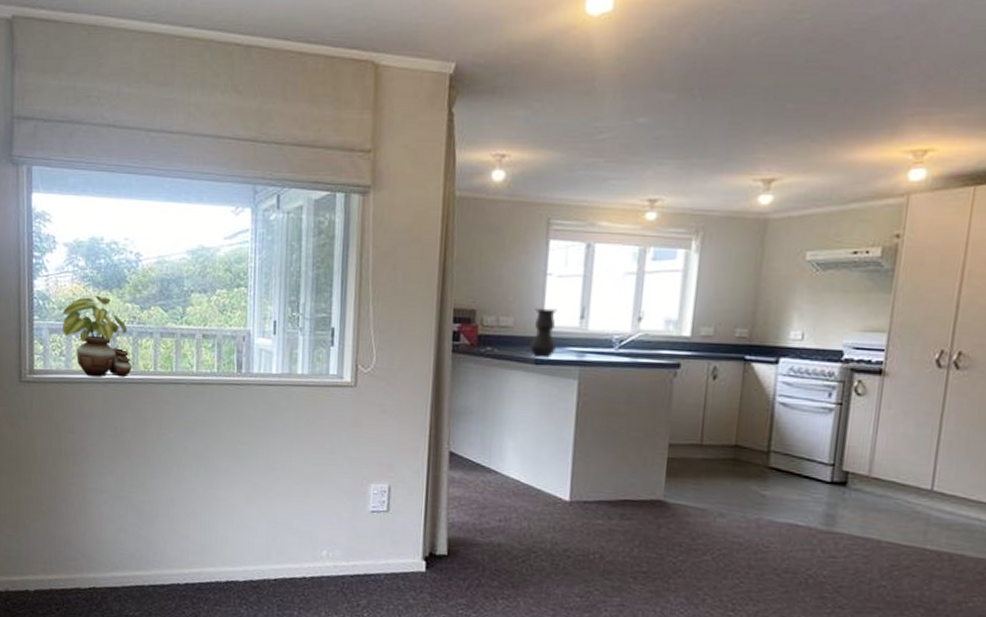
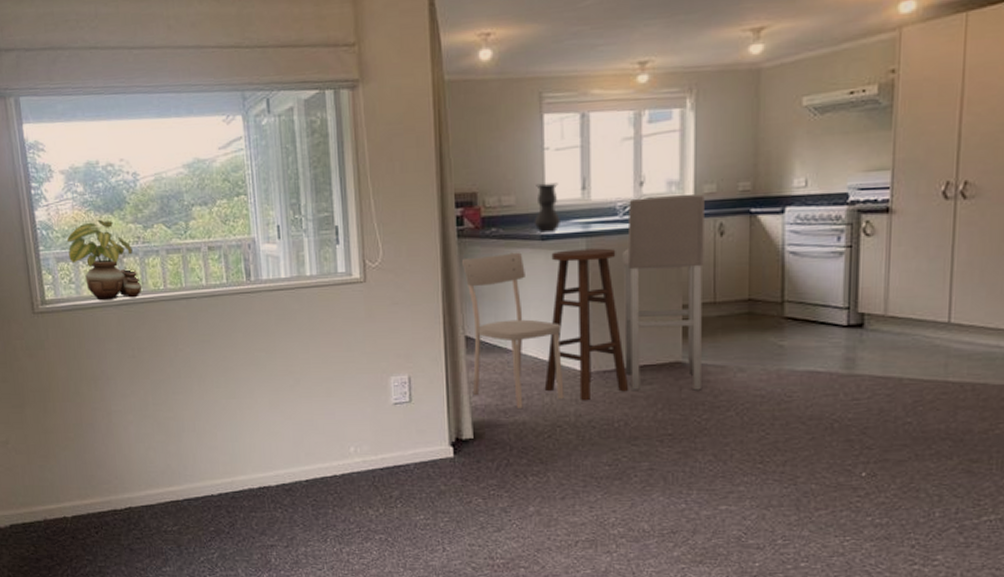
dining chair: none [452,373,547,530] -> present [462,252,564,408]
bar stool: none [523,376,608,529] -> present [544,248,629,400]
bar stool: none [605,333,701,531] -> present [622,194,705,390]

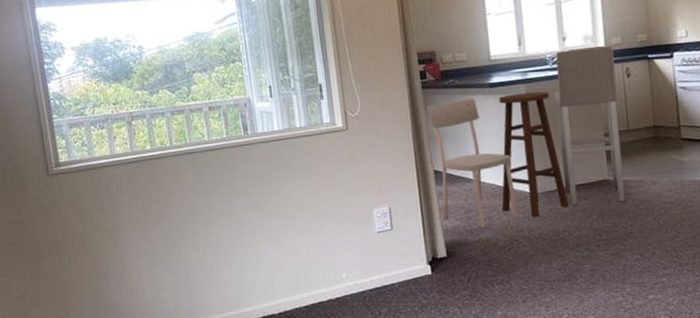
potted plant: present [67,219,142,301] -> none [79,87,150,160]
vase: present [534,182,560,234] -> none [482,40,504,83]

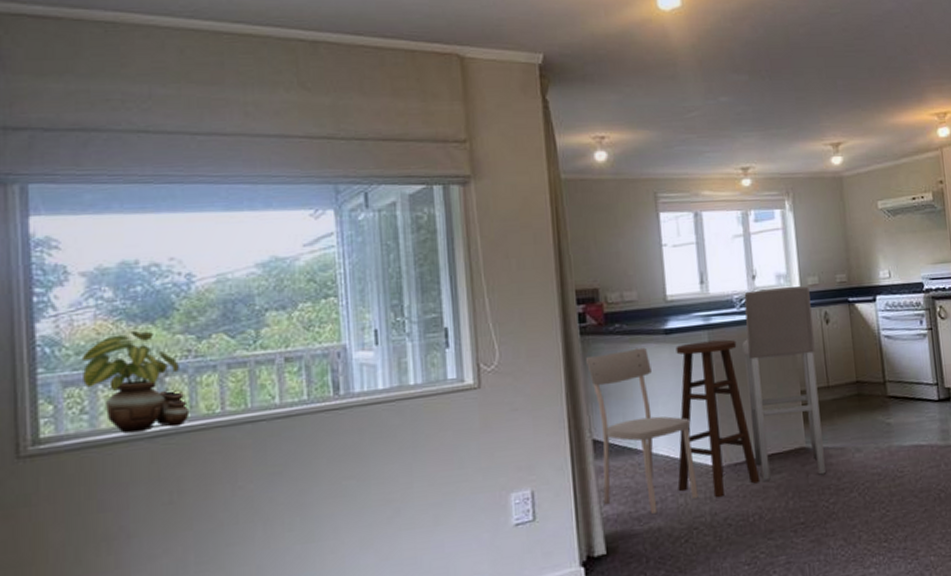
potted plant: none [79,87,150,160] -> present [83,330,190,434]

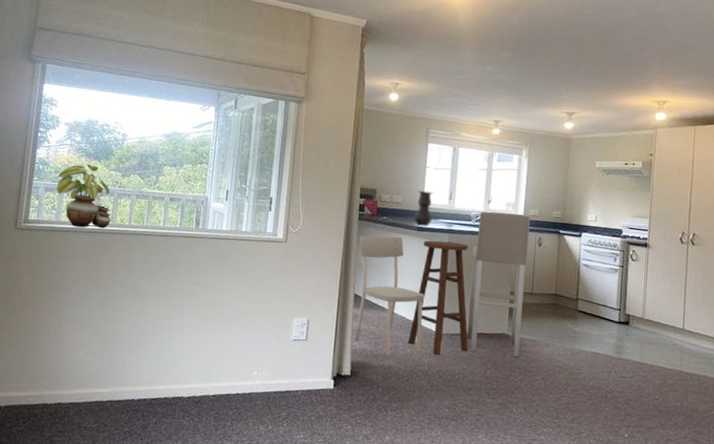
vase: none [656,277,682,328] -> present [413,190,433,227]

